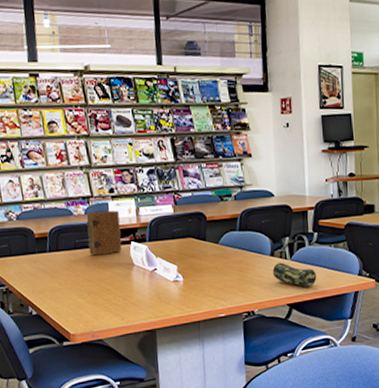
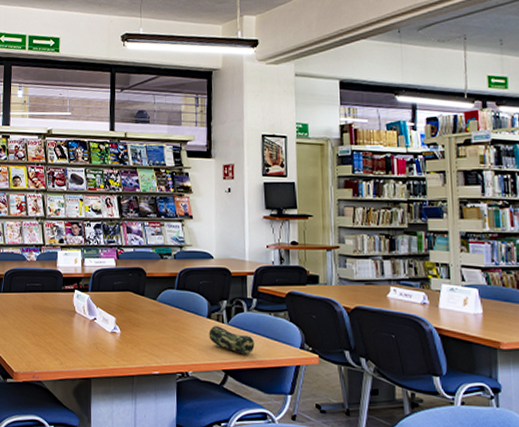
book: present [85,210,123,256] -> none [36,258,67,300]

